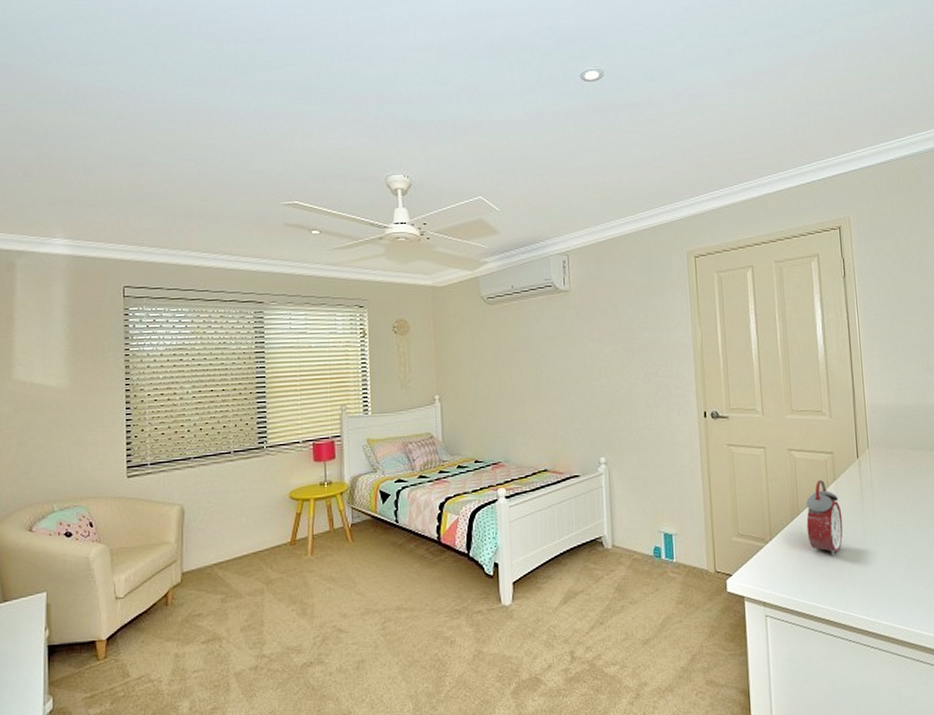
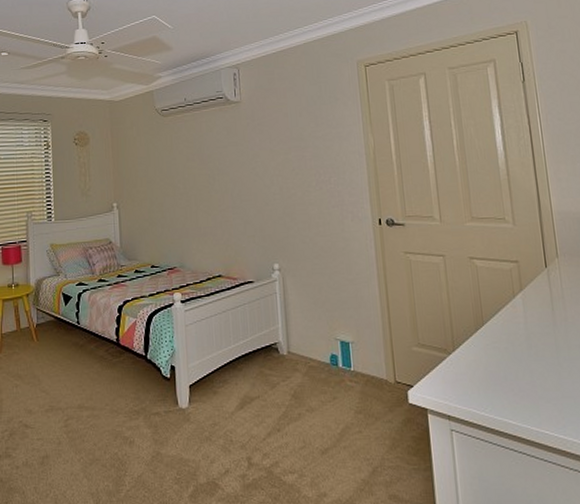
alarm clock: present [806,480,843,556] -> none [491,290,533,369]

